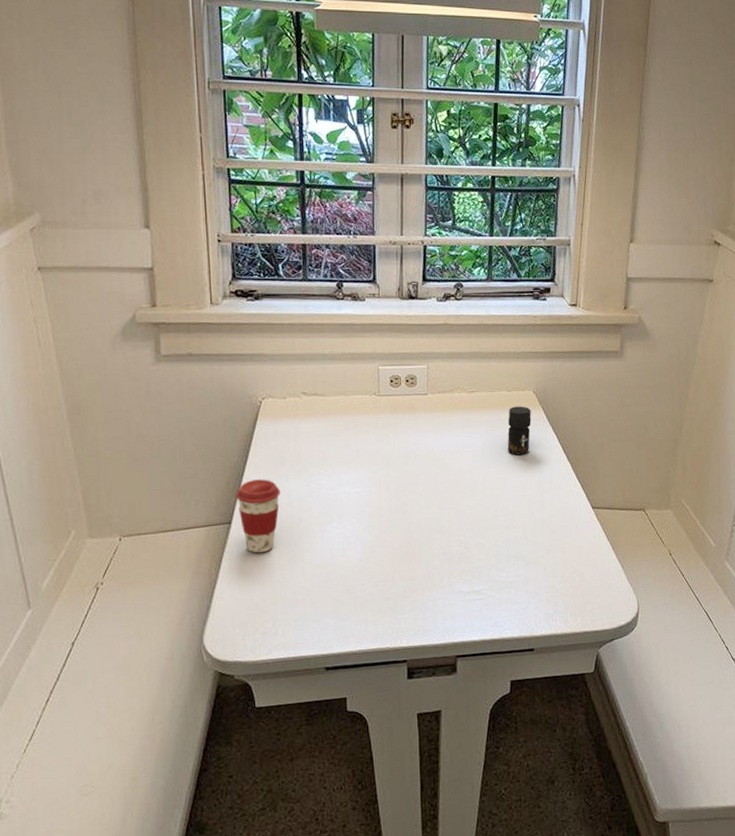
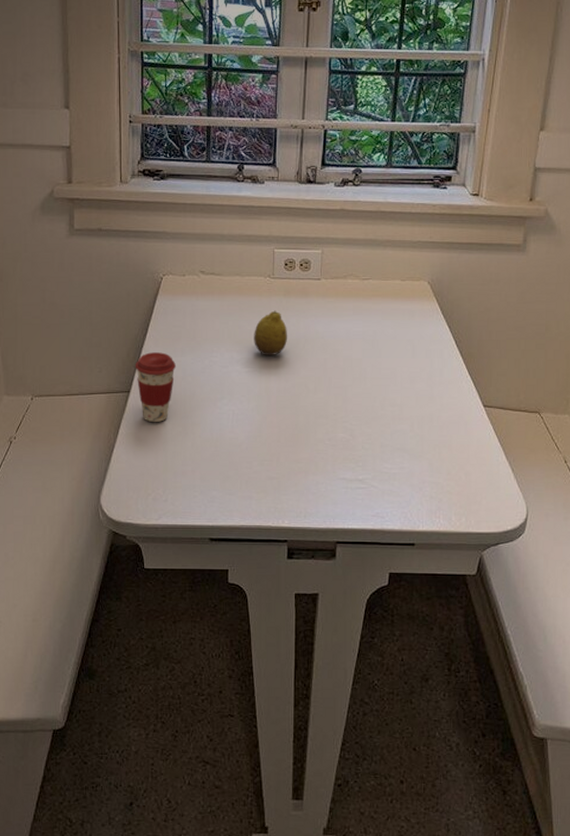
lemon: none [361,428,397,474] -> present [254,310,288,355]
jar: present [507,406,532,455] -> none [398,296,425,346]

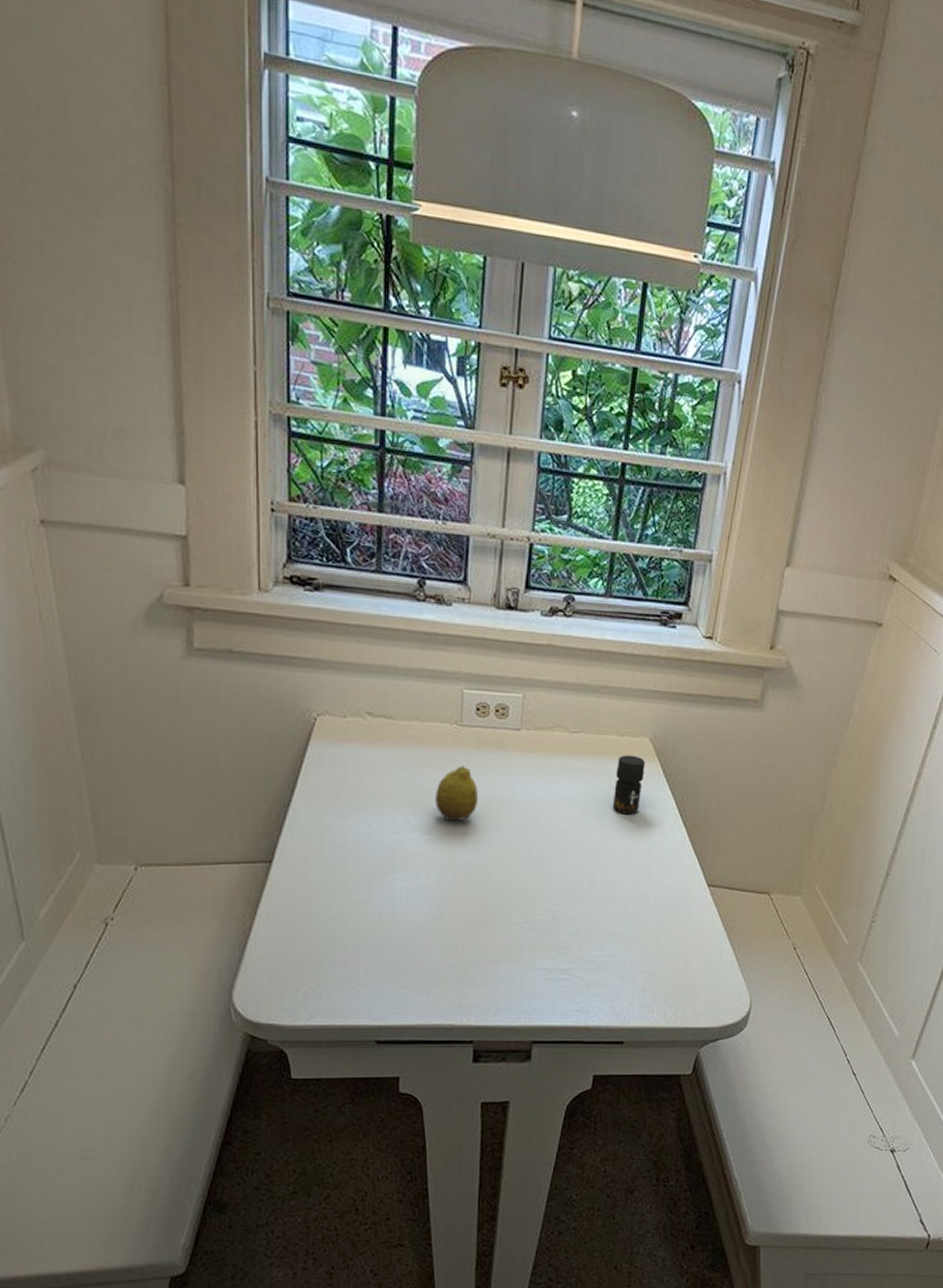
coffee cup: present [135,352,176,423] -> none [278,812,334,901]
jar: none [398,296,425,346] -> present [612,755,645,815]

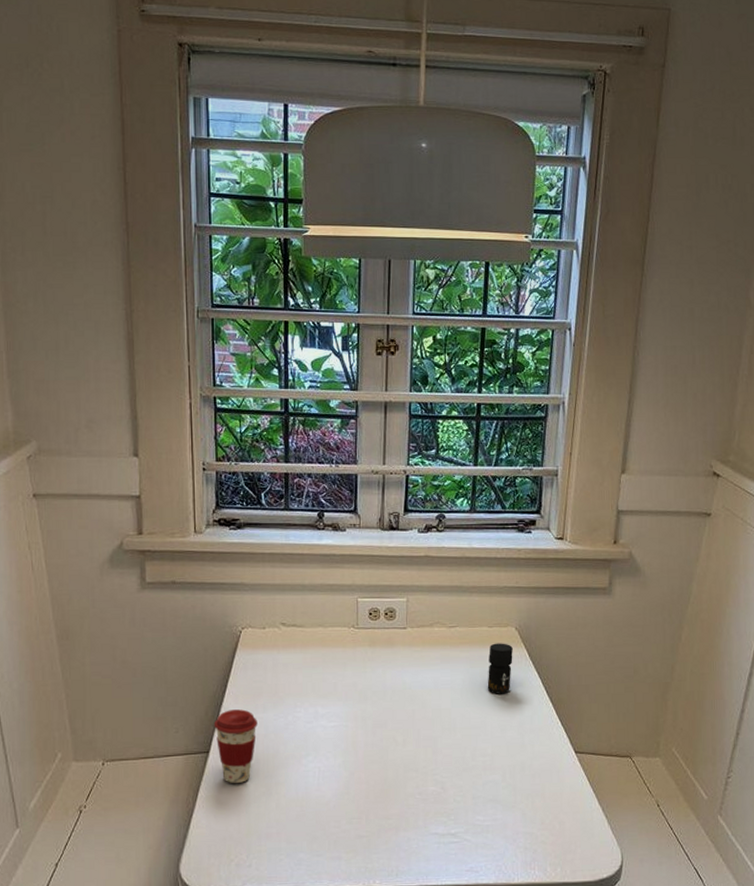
coffee cup: none [278,812,334,901] -> present [214,709,257,784]
lemon: present [435,765,479,821] -> none [339,661,375,709]

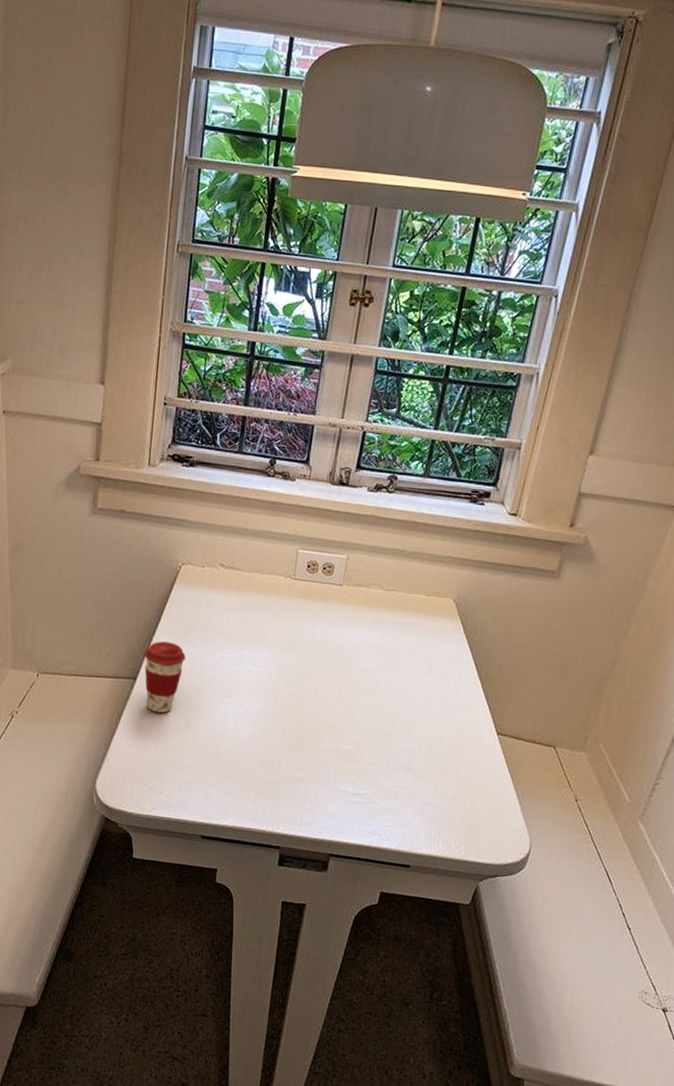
jar: present [487,643,513,694] -> none [416,612,448,665]

